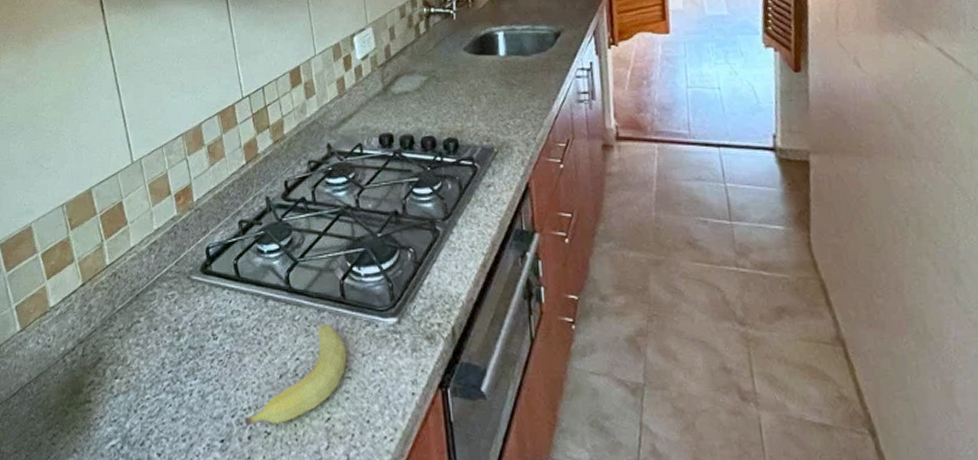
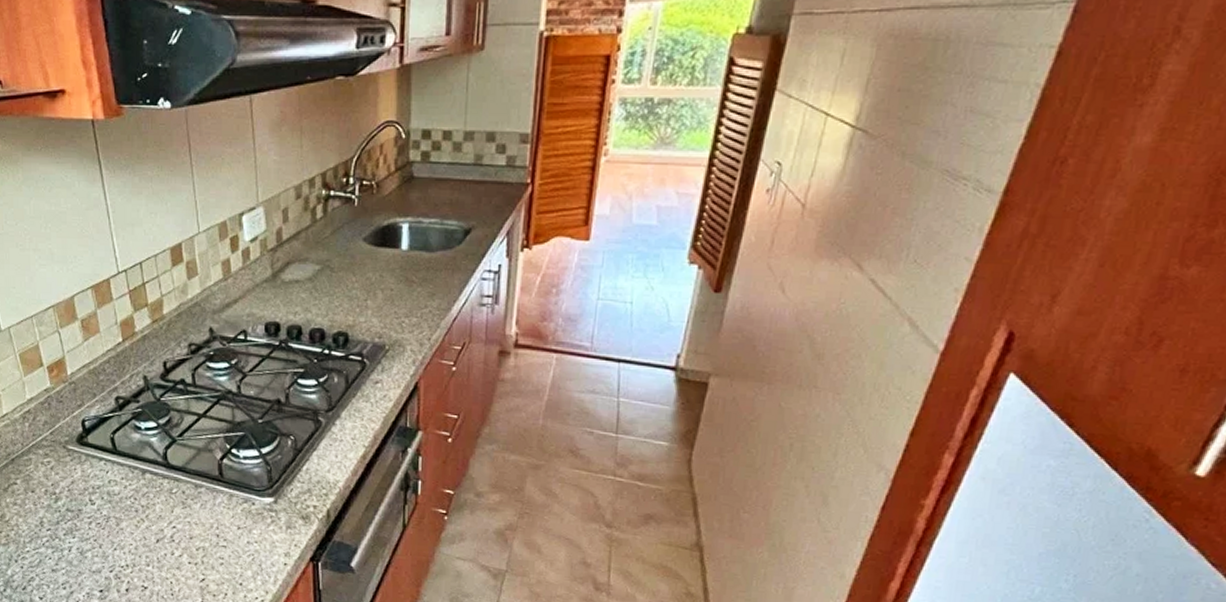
fruit: present [245,324,347,426] -> none [123,498,223,581]

